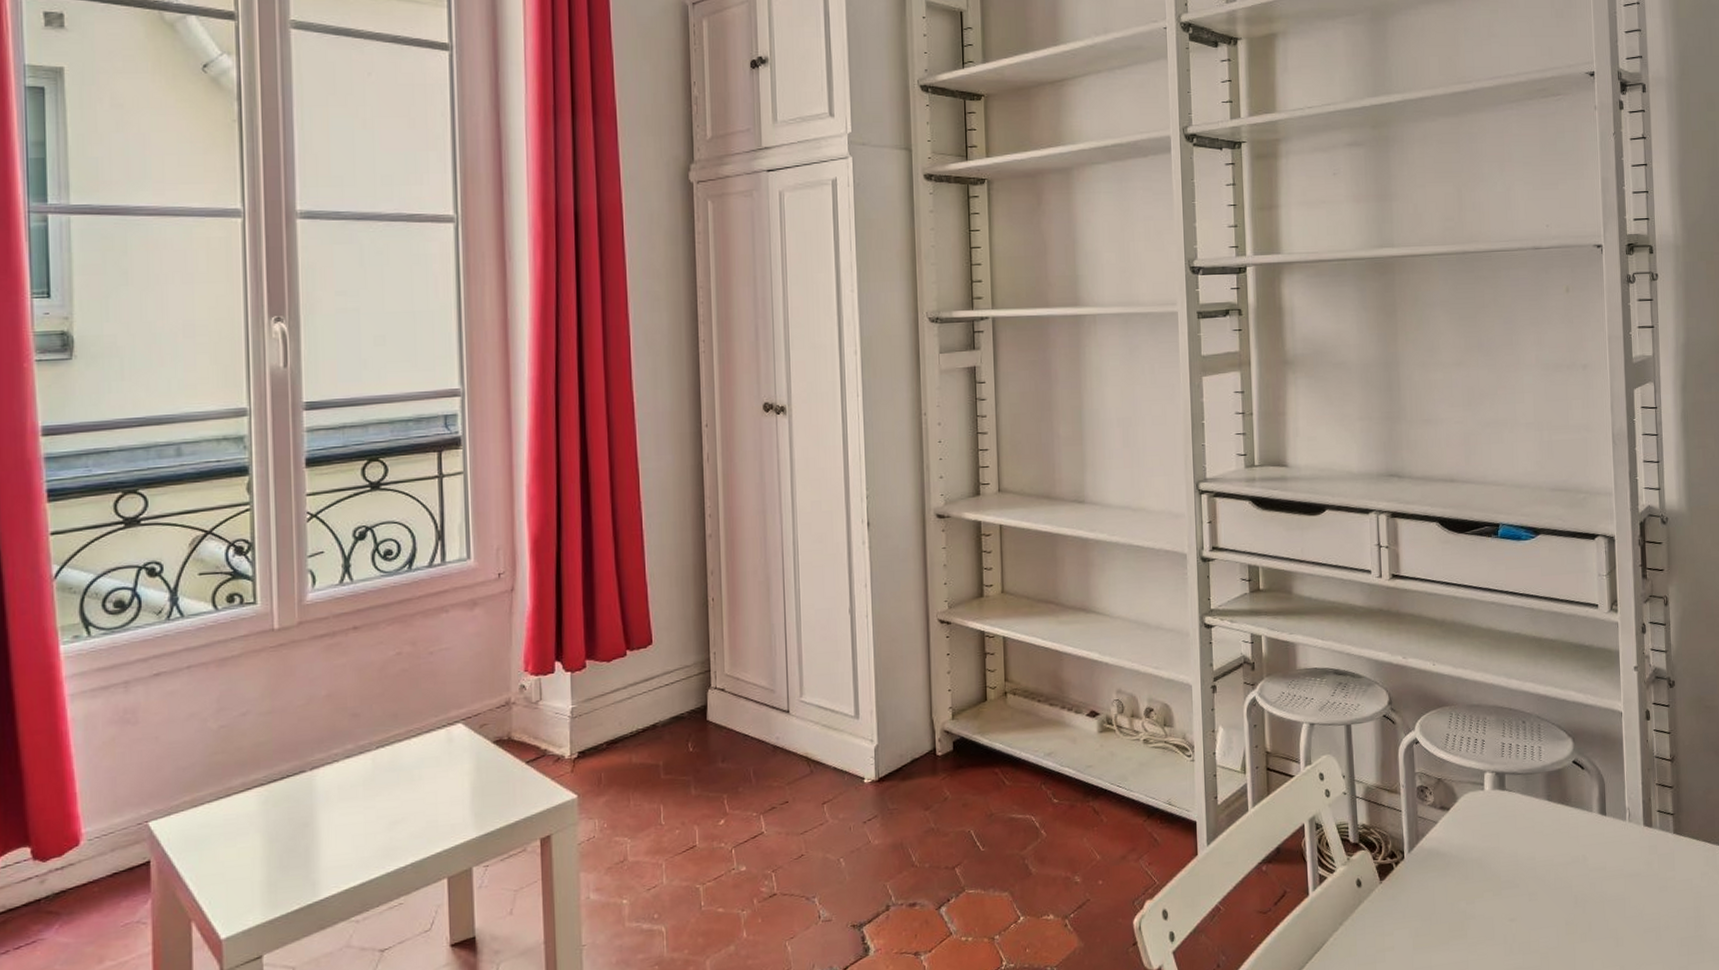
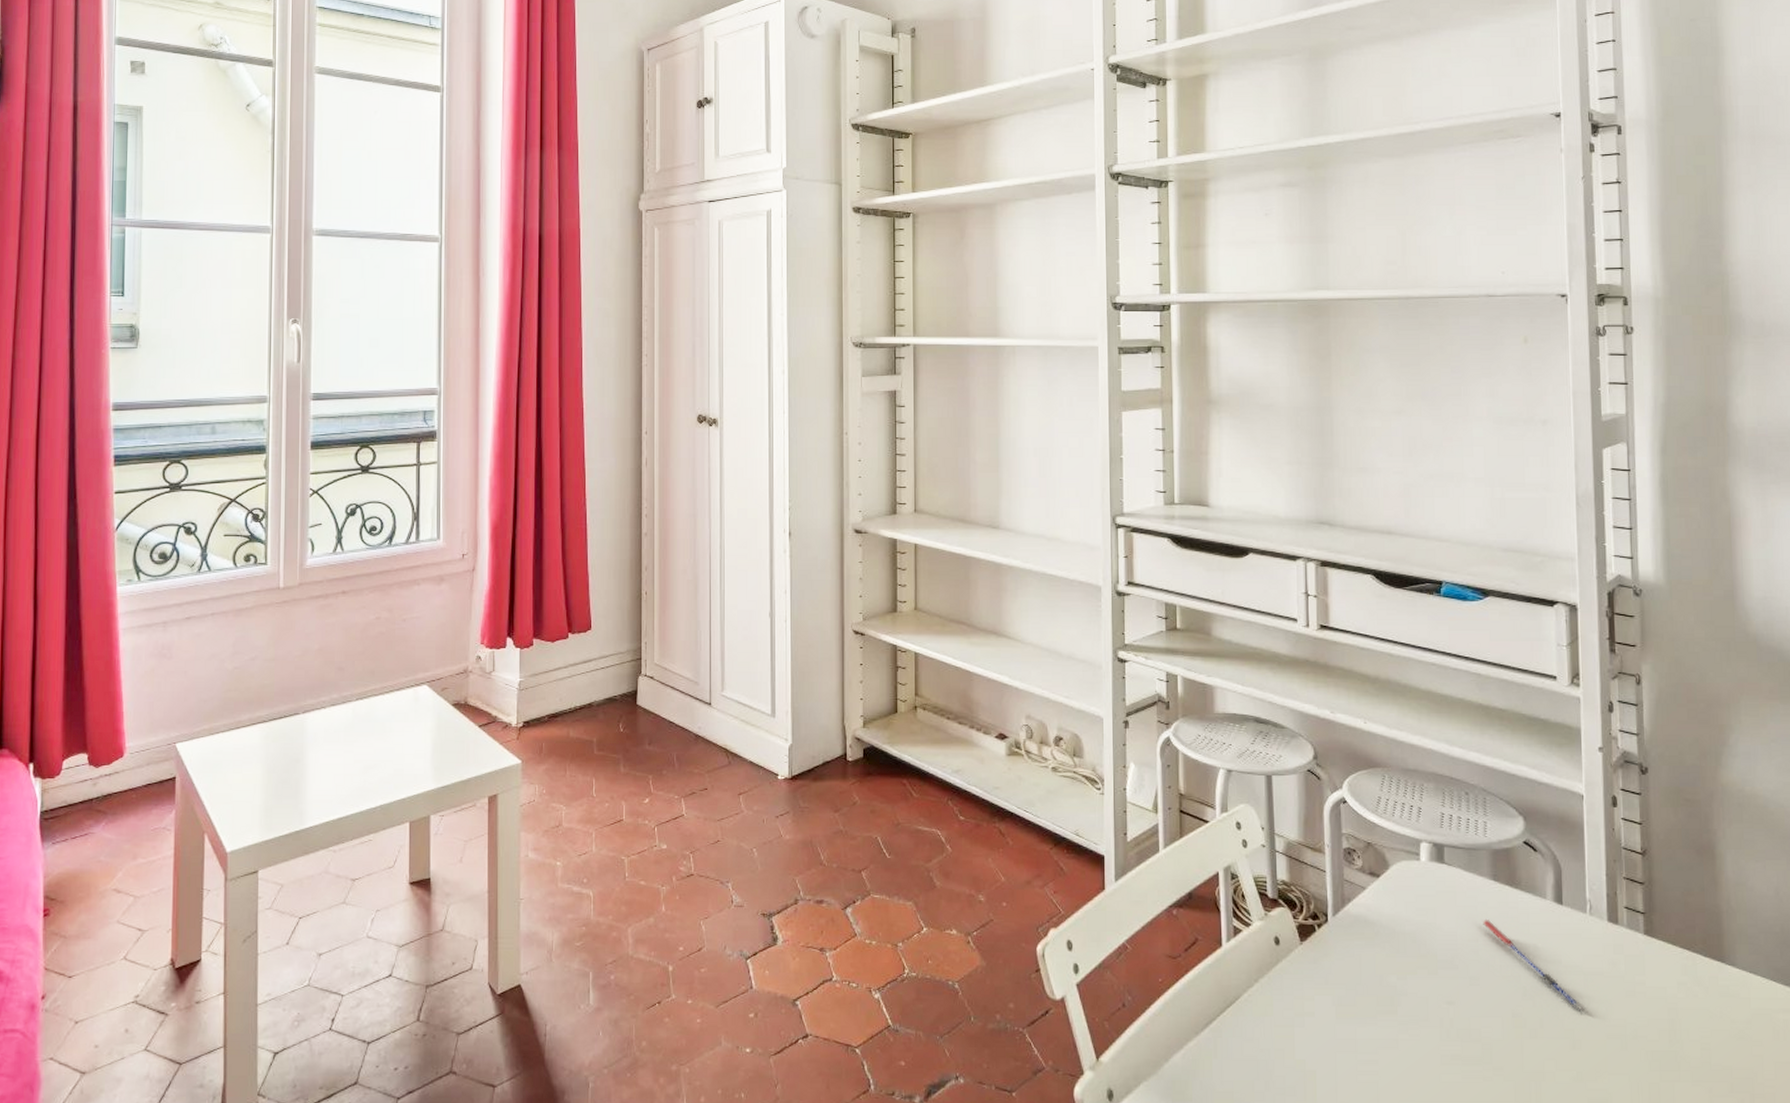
pen: none [1539,837,1627,911] -> present [1483,919,1586,1011]

